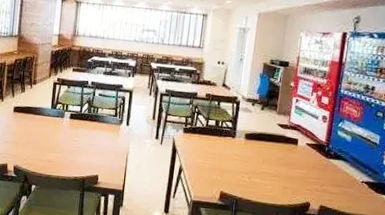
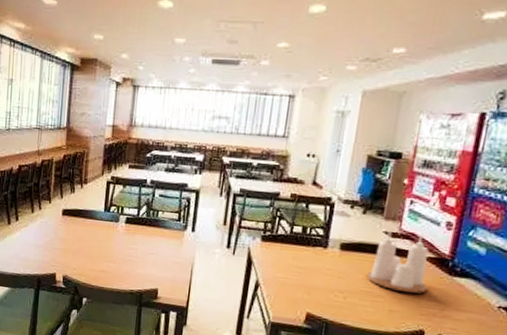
condiment set: none [266,123,311,173] -> present [367,230,429,294]

